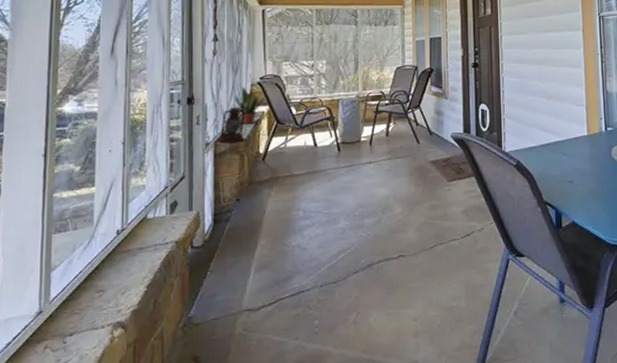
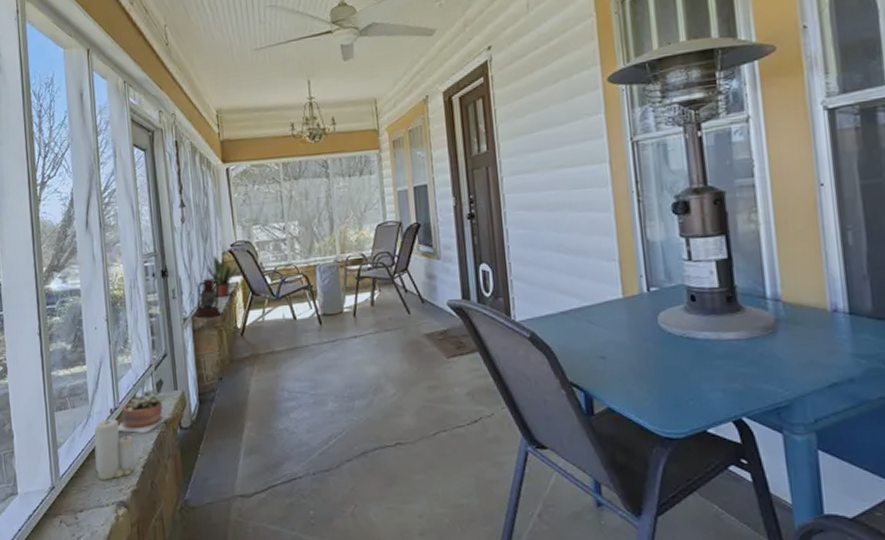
candle: none [94,238,139,302] -> present [94,417,135,480]
succulent plant: none [123,209,183,254] -> present [117,388,171,434]

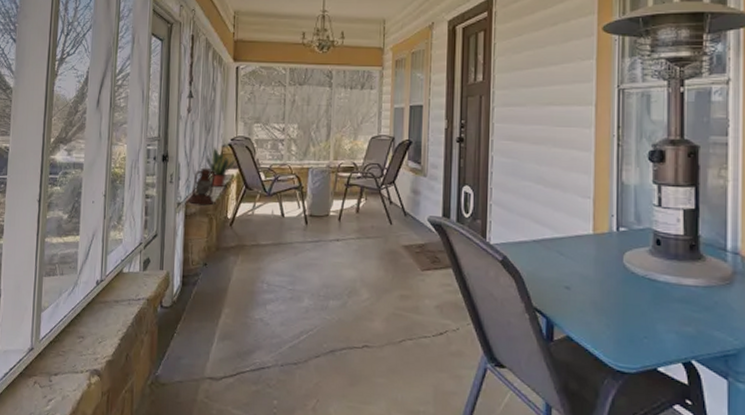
candle: present [94,417,135,480] -> none [75,287,115,348]
succulent plant: present [117,388,171,434] -> none [101,265,154,308]

